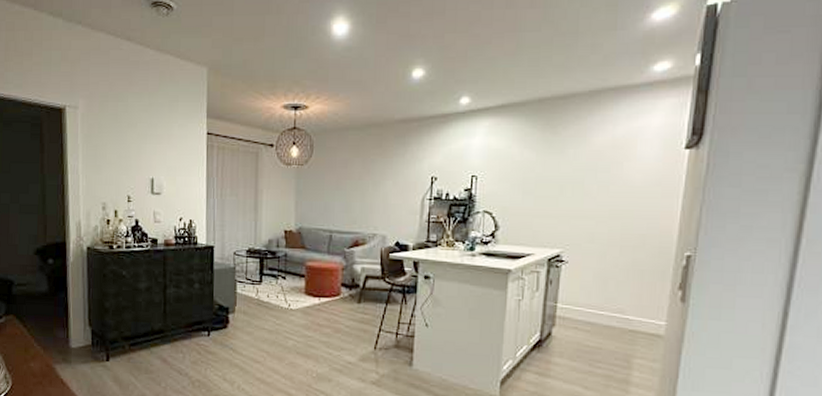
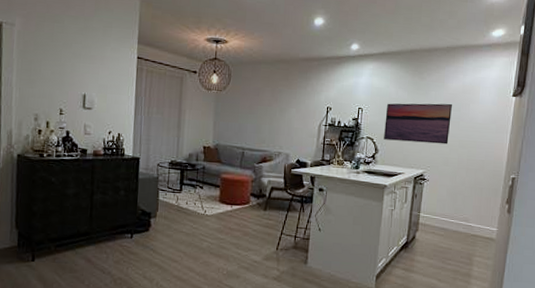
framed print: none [506,163,598,216] -> present [384,103,452,145]

